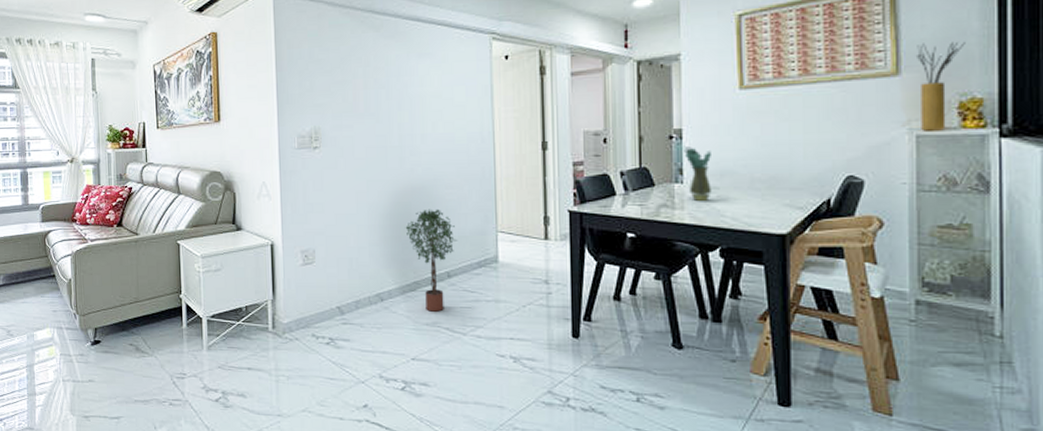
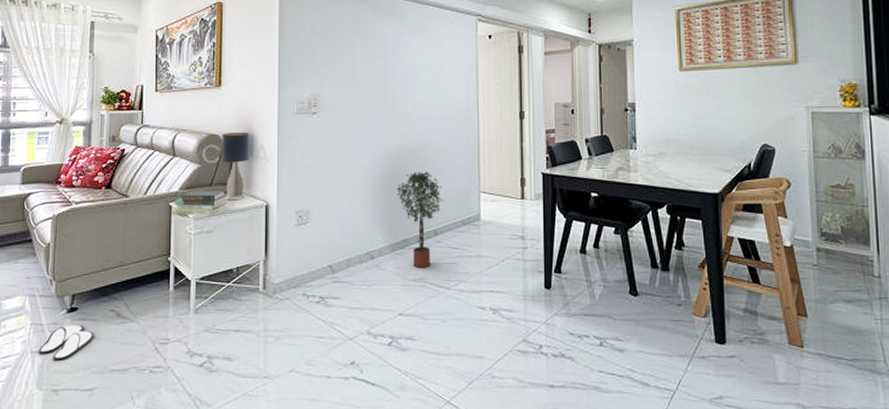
slippers: none [69,356,117,390] -> present [38,325,94,361]
books: none [179,228,235,254] -> present [171,190,230,215]
table lamp: none [224,168,253,239] -> present [222,132,250,201]
vase: present [684,145,712,201] -> none [637,117,659,165]
vase: present [917,41,965,131] -> none [809,39,842,109]

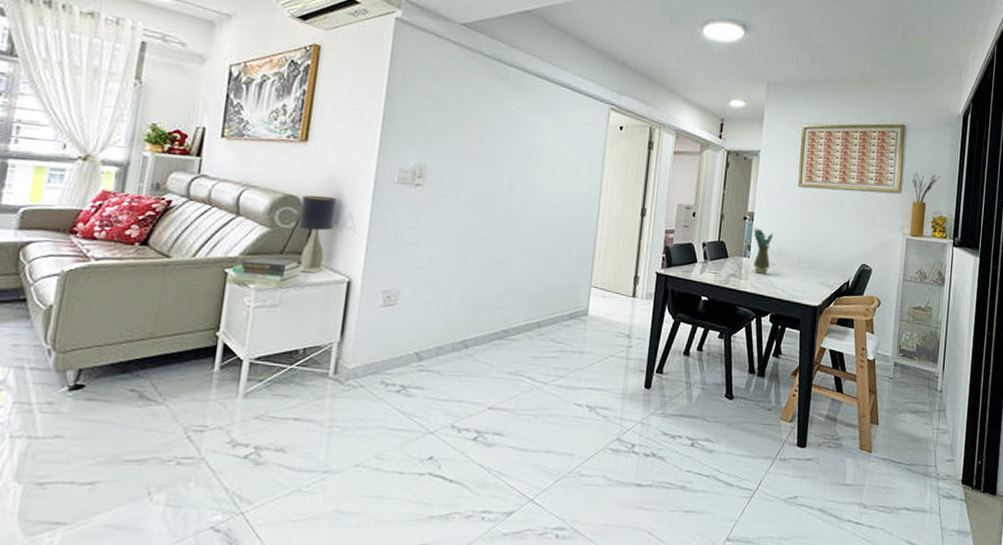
slippers: present [38,325,94,361] -> none [20,405,105,448]
potted tree: present [396,171,444,268] -> none [502,259,553,361]
vase: none [637,117,659,165] -> present [753,226,773,274]
vase: none [809,39,842,109] -> present [910,172,940,237]

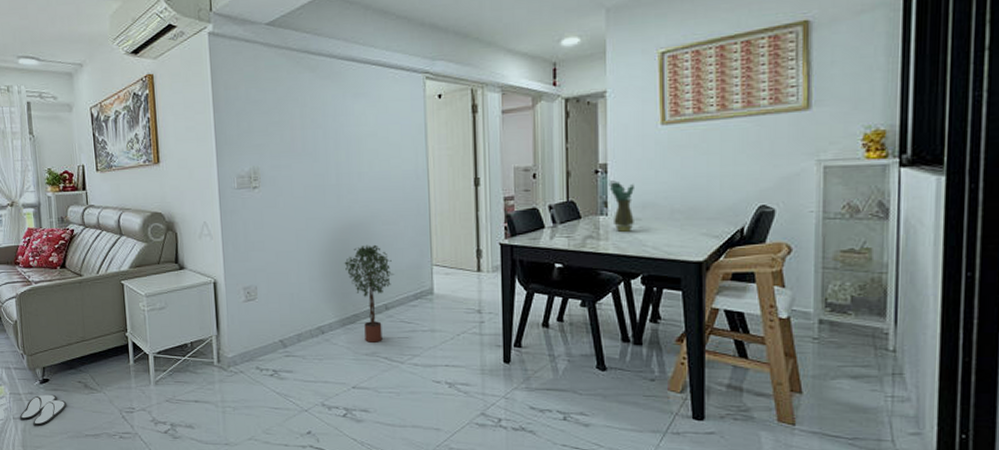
slippers: none [20,405,105,448] -> present [19,394,67,426]
books: present [226,257,305,287] -> none [124,268,178,293]
table lamp: present [298,195,338,274] -> none [165,209,194,278]
potted tree: none [502,259,553,361] -> present [344,244,395,342]
vase: present [910,172,940,237] -> none [826,76,871,162]

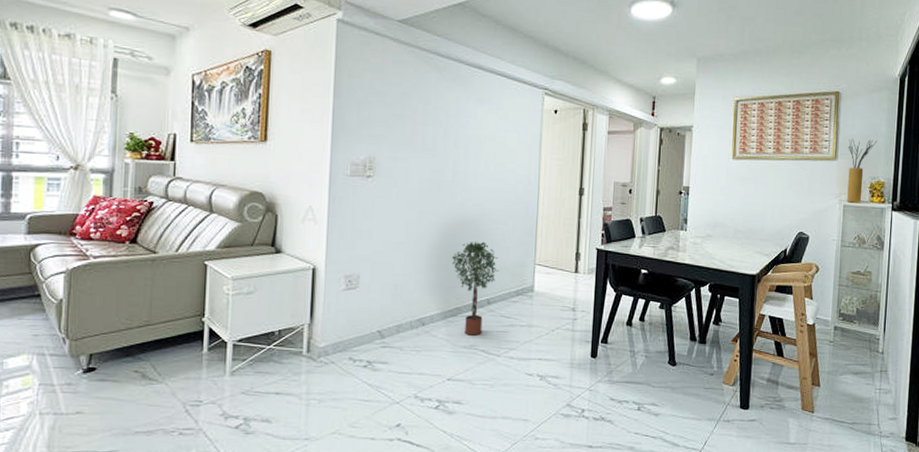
slippers: present [19,394,67,426] -> none [48,385,116,422]
vase: present [609,179,634,232] -> none [689,200,709,246]
vase: none [826,76,871,162] -> present [847,138,877,203]

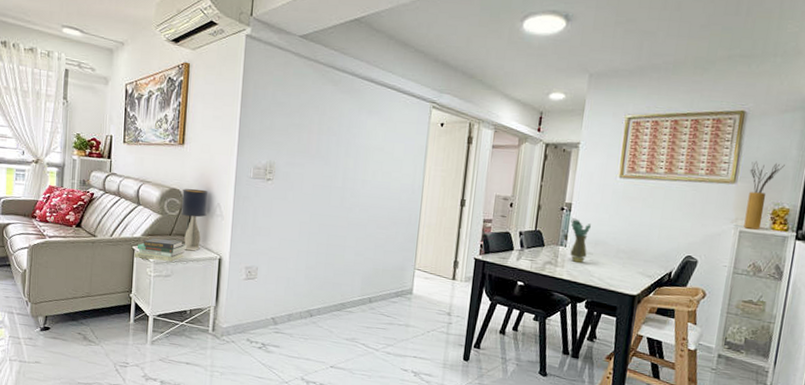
books: none [206,249,274,276] -> present [134,237,187,262]
table lamp: none [265,190,298,262] -> present [181,188,209,252]
potted tree: present [451,241,500,336] -> none [338,243,382,330]
vase: none [689,200,709,246] -> present [570,217,591,263]

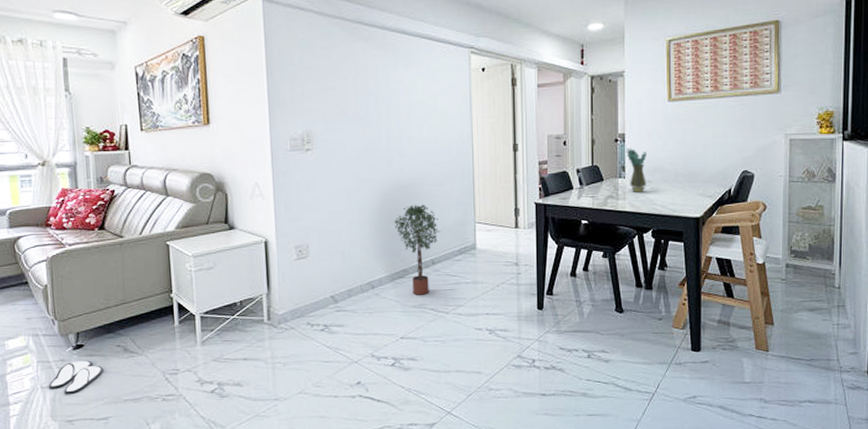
slippers: none [15,341,64,370] -> present [48,360,104,394]
books: present [134,237,187,262] -> none [169,228,228,254]
table lamp: present [181,188,209,252] -> none [215,170,245,238]
potted tree: none [338,243,382,330] -> present [394,204,441,295]
vase: present [744,161,785,230] -> none [792,67,823,136]

